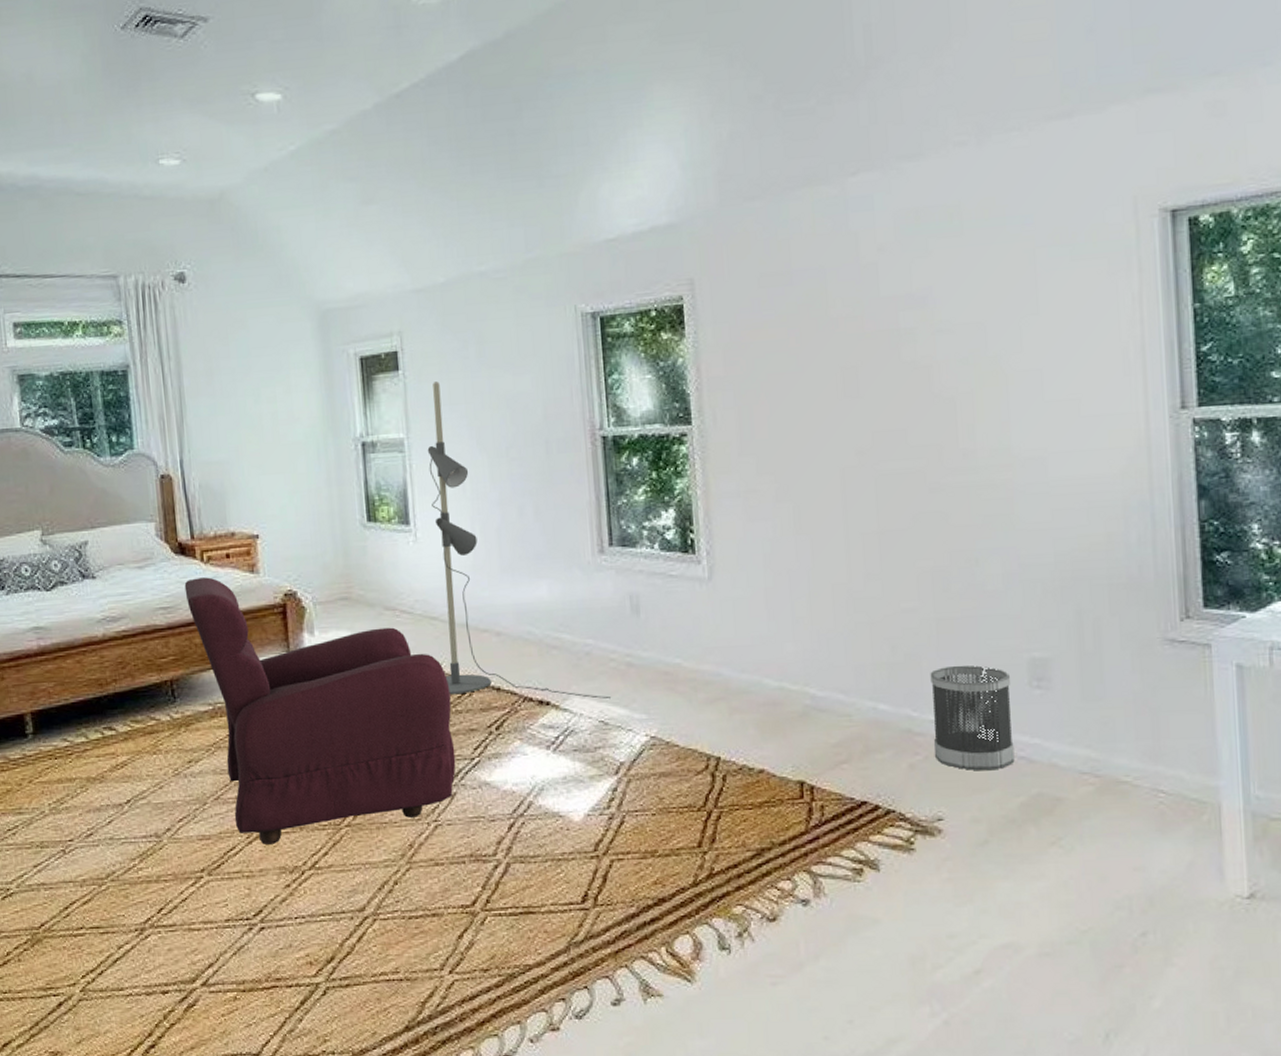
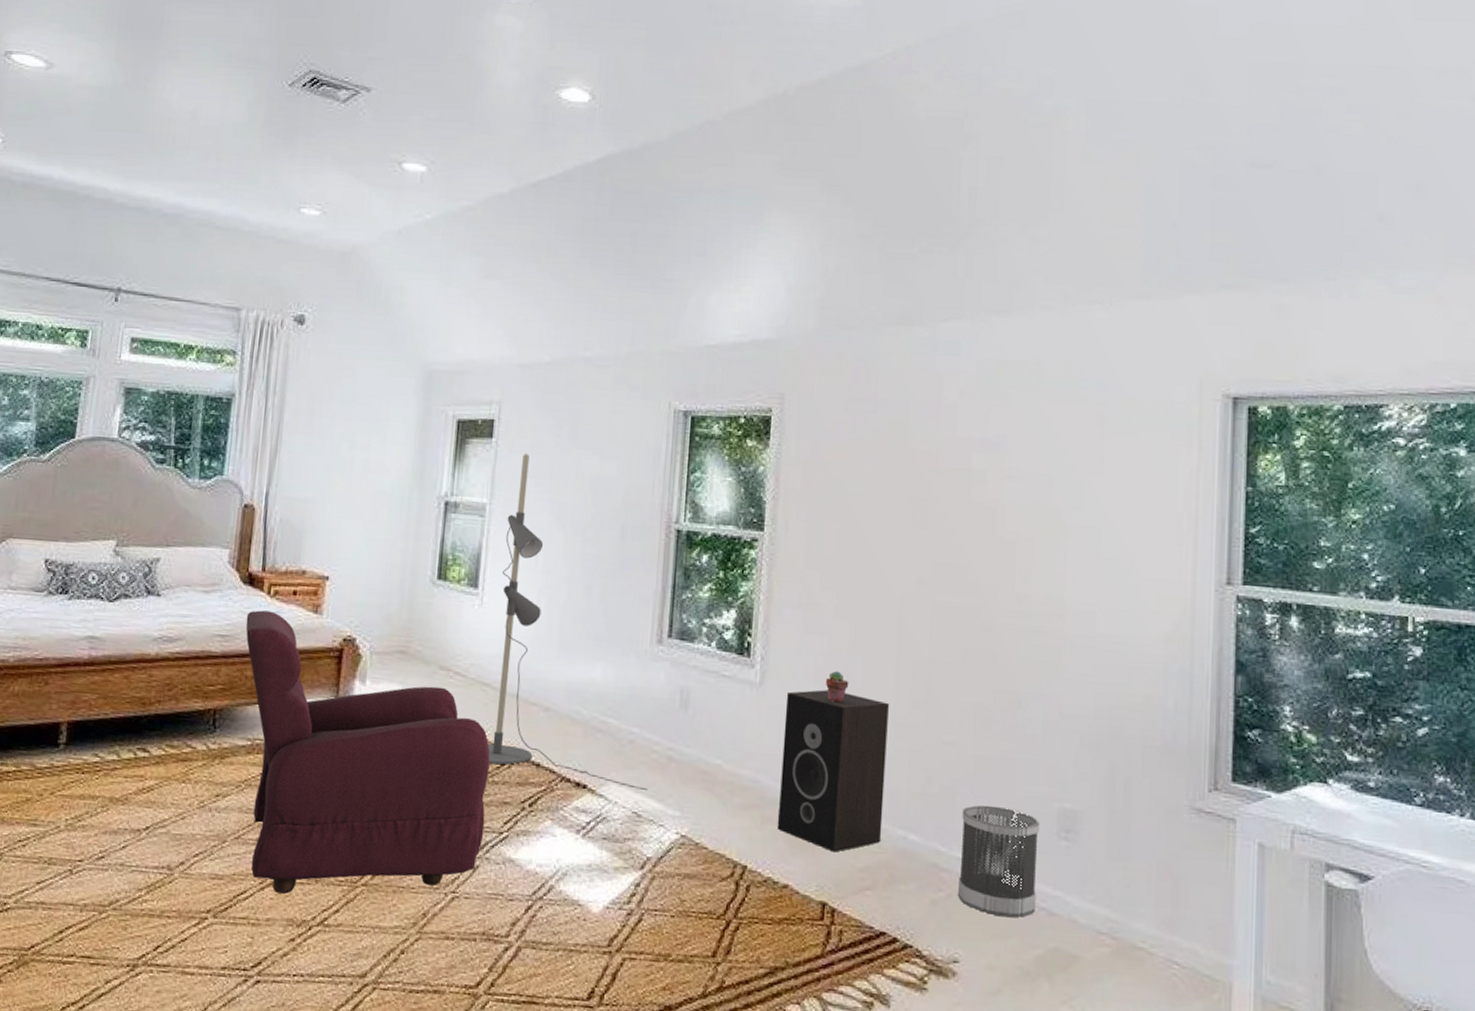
speaker: none [737,575,852,732] -> present [777,690,889,853]
potted succulent: none [775,555,800,586] -> present [825,671,849,703]

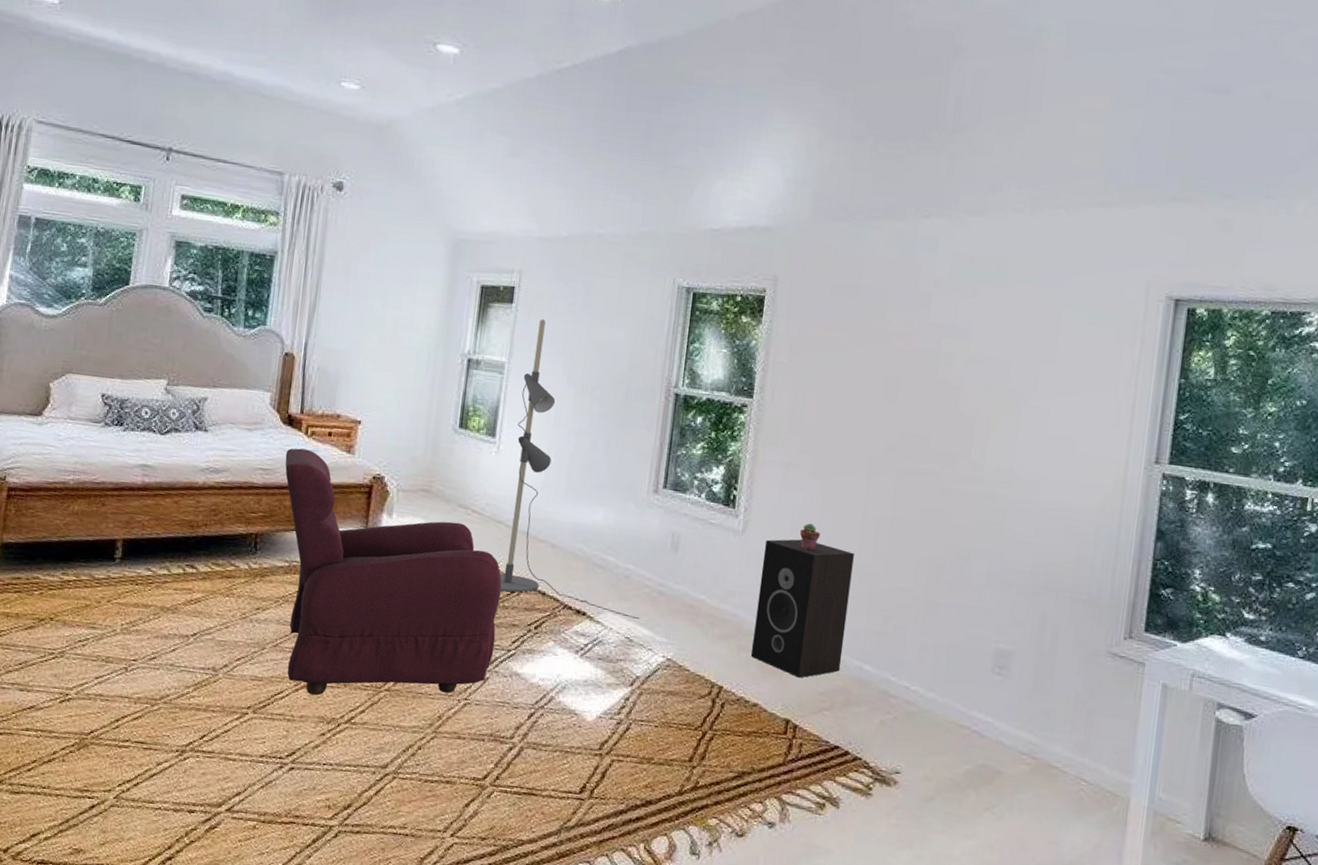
wastebasket: present [958,805,1039,918] -> none [903,643,977,738]

